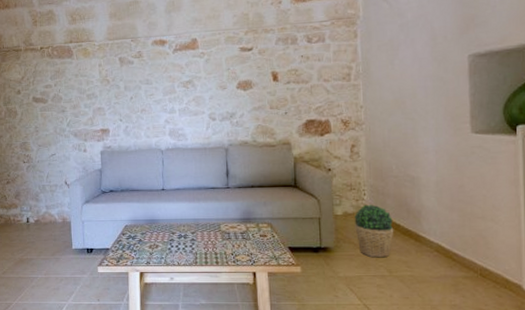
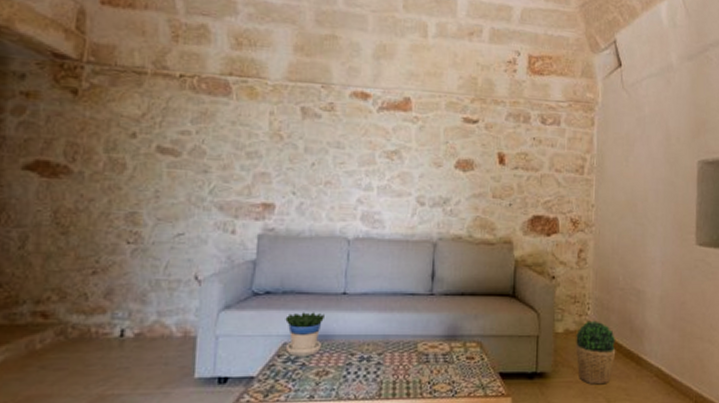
flowerpot: none [125,203,151,236] -> present [285,312,324,358]

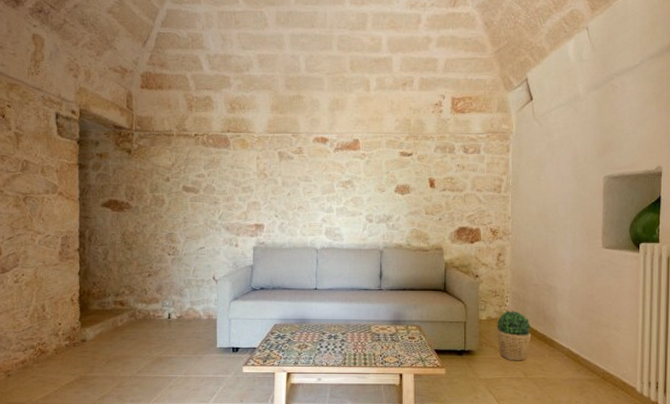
flowerpot: present [285,312,324,358] -> none [275,302,302,335]

